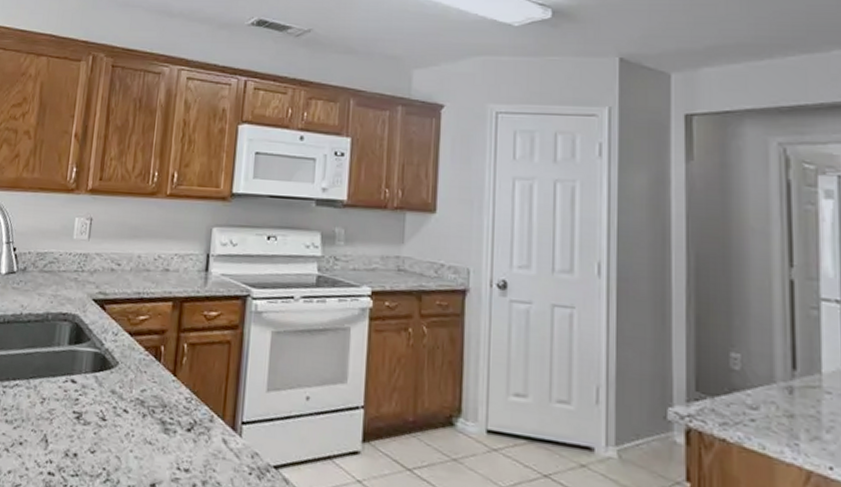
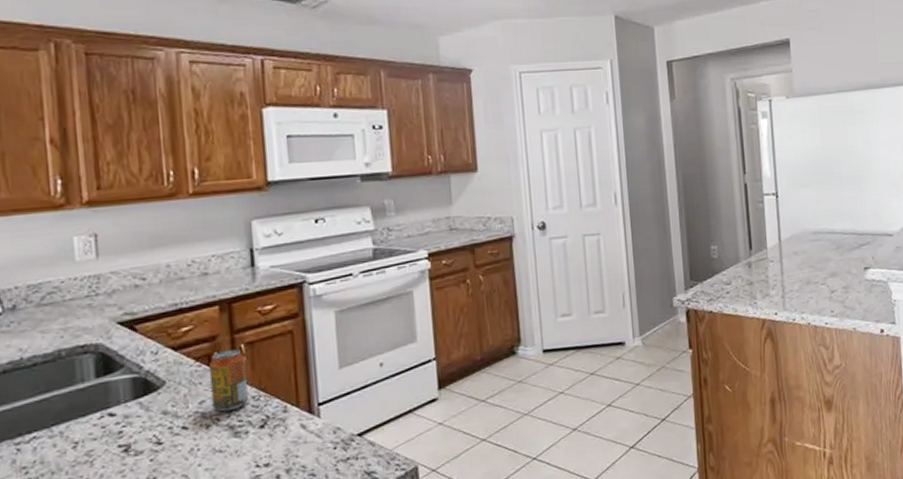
beverage can: none [151,345,186,407] -> present [208,349,248,412]

